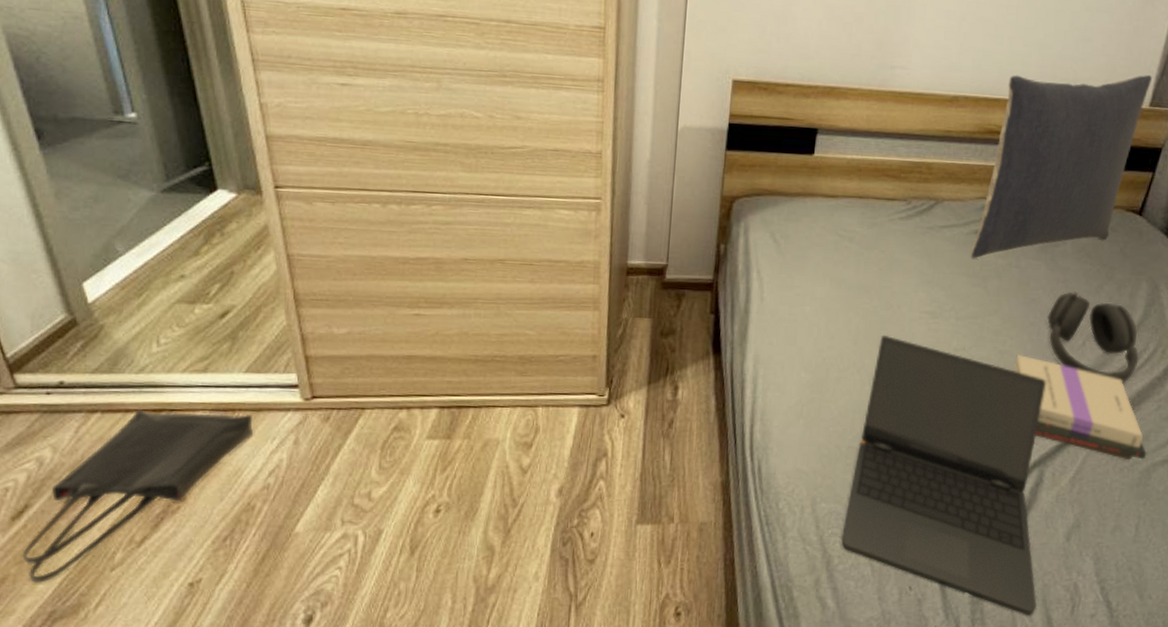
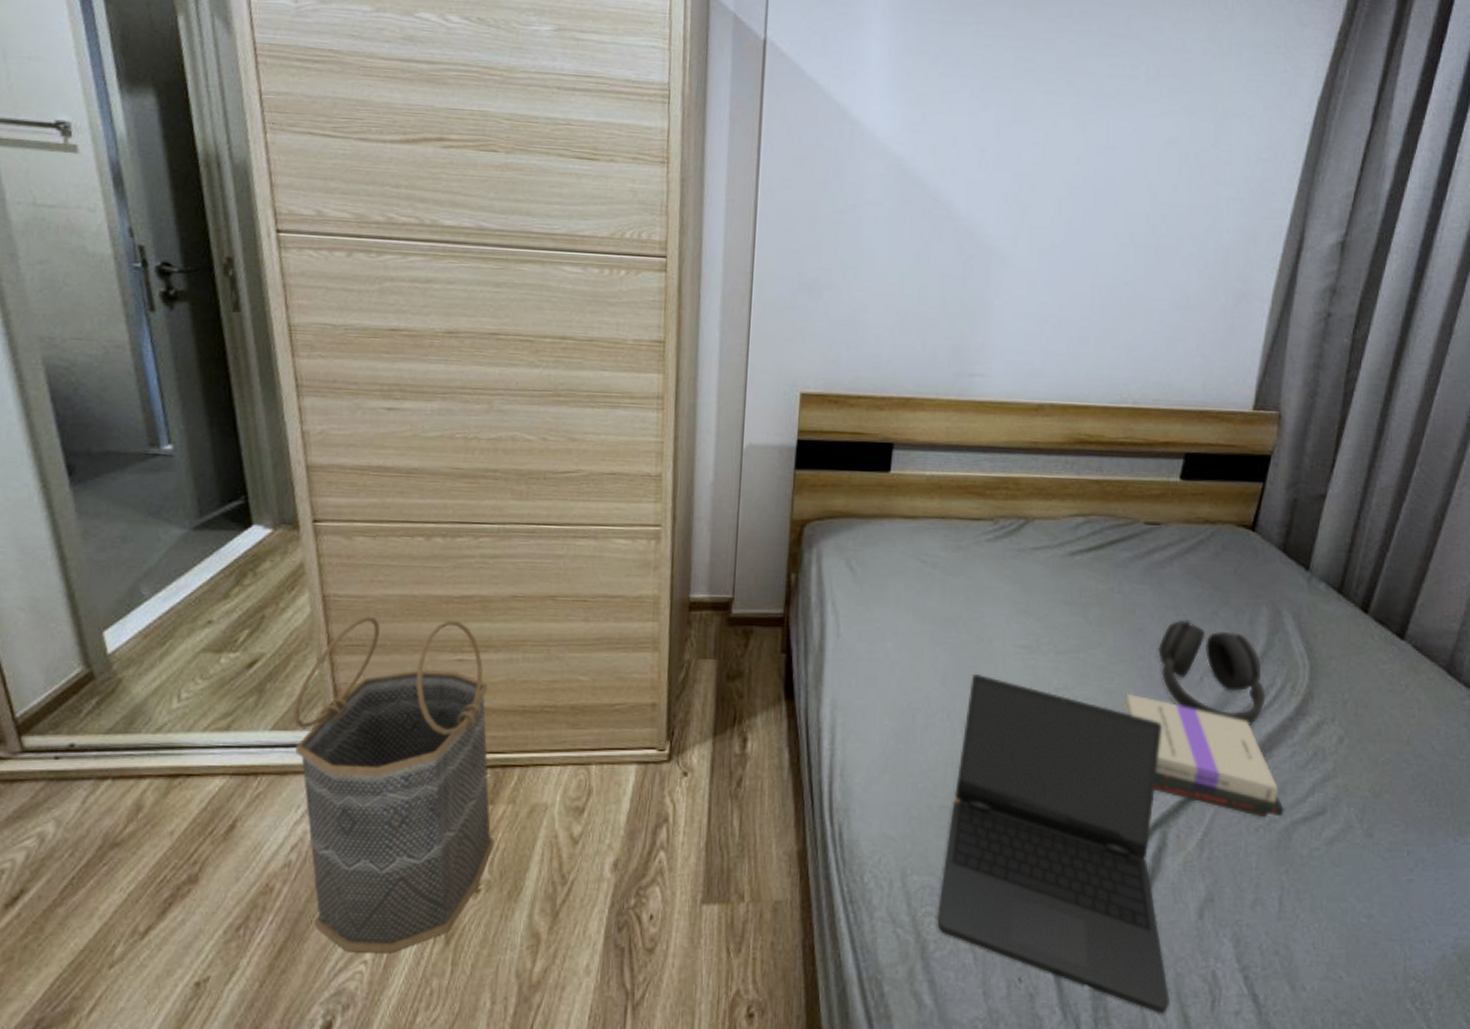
tote bag: present [22,409,253,583] -> none [12,775,276,984]
basket: none [265,274,452,561] -> present [293,616,495,953]
pillow: present [971,74,1152,259] -> none [1067,375,1253,584]

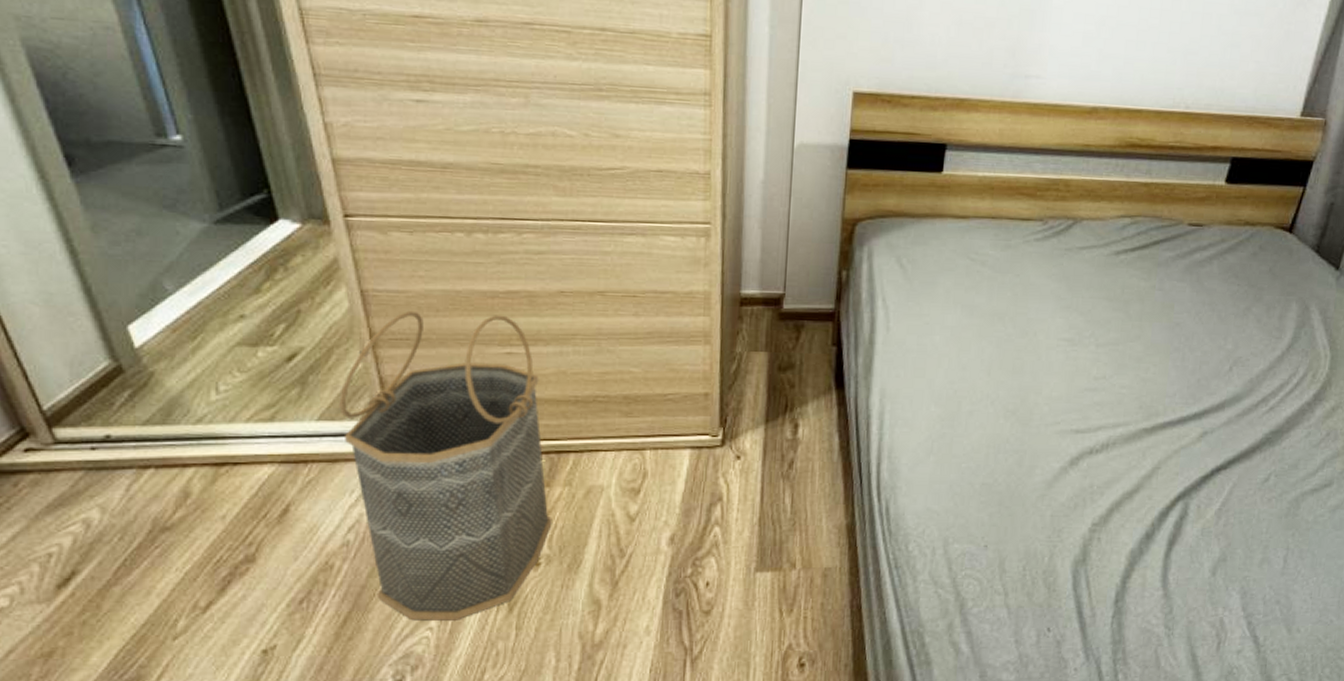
laptop: present [937,673,1170,1013] -> none [975,364,1191,654]
books: present [1124,693,1284,818] -> none [1157,381,1296,490]
headphones: present [1158,619,1266,726] -> none [1192,314,1289,410]

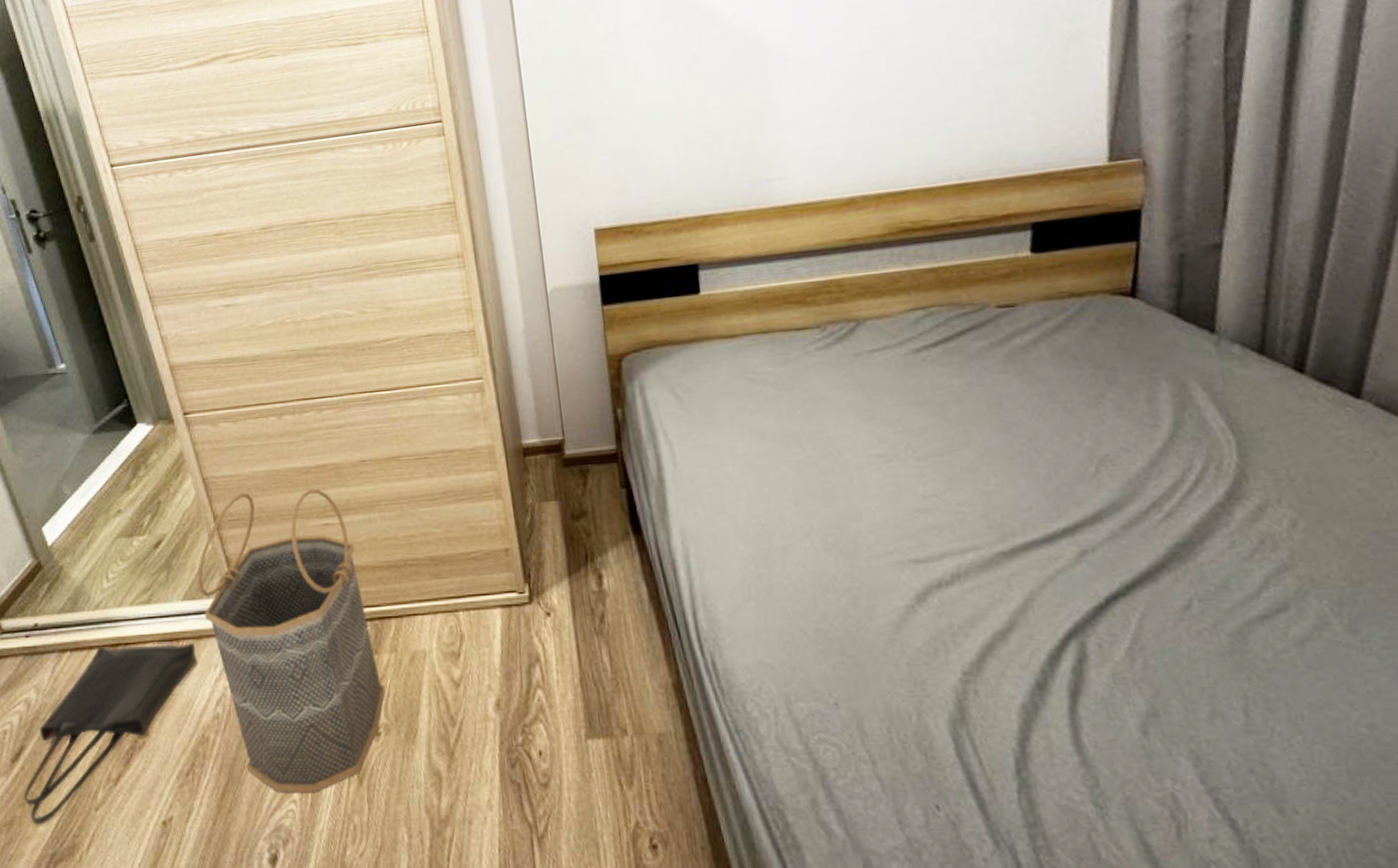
tote bag: none [71,463,328,656] -> present [23,643,197,825]

